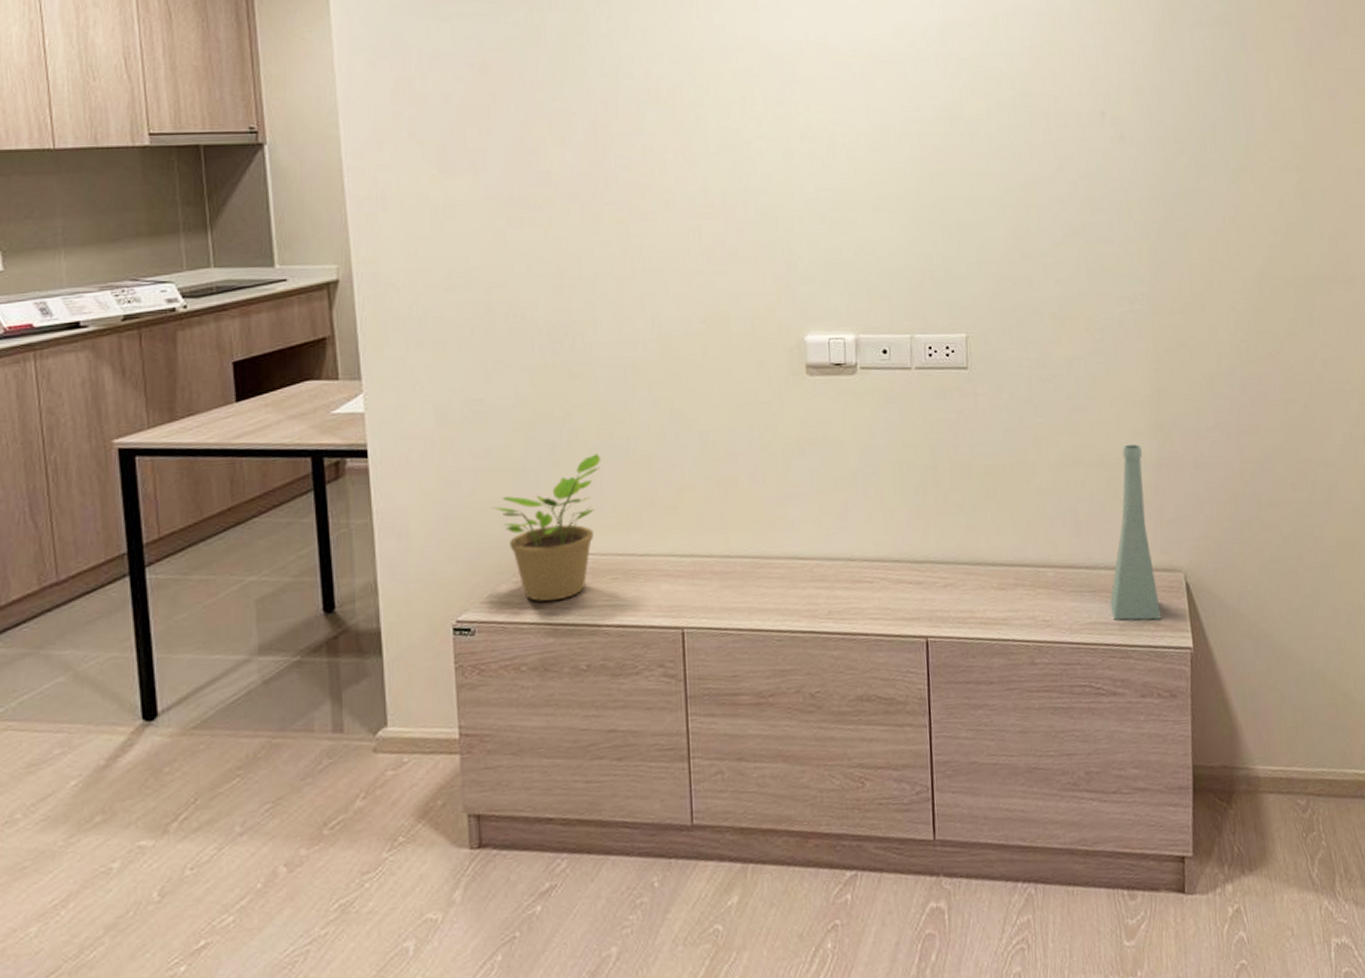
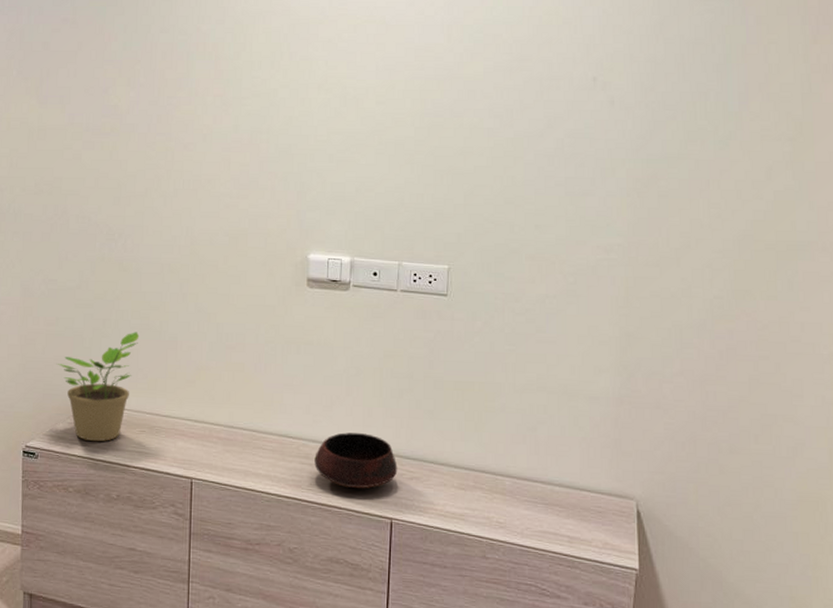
bowl: none [832,541,929,609] -> present [314,432,398,489]
vase: present [1110,443,1162,621] -> none [562,378,610,539]

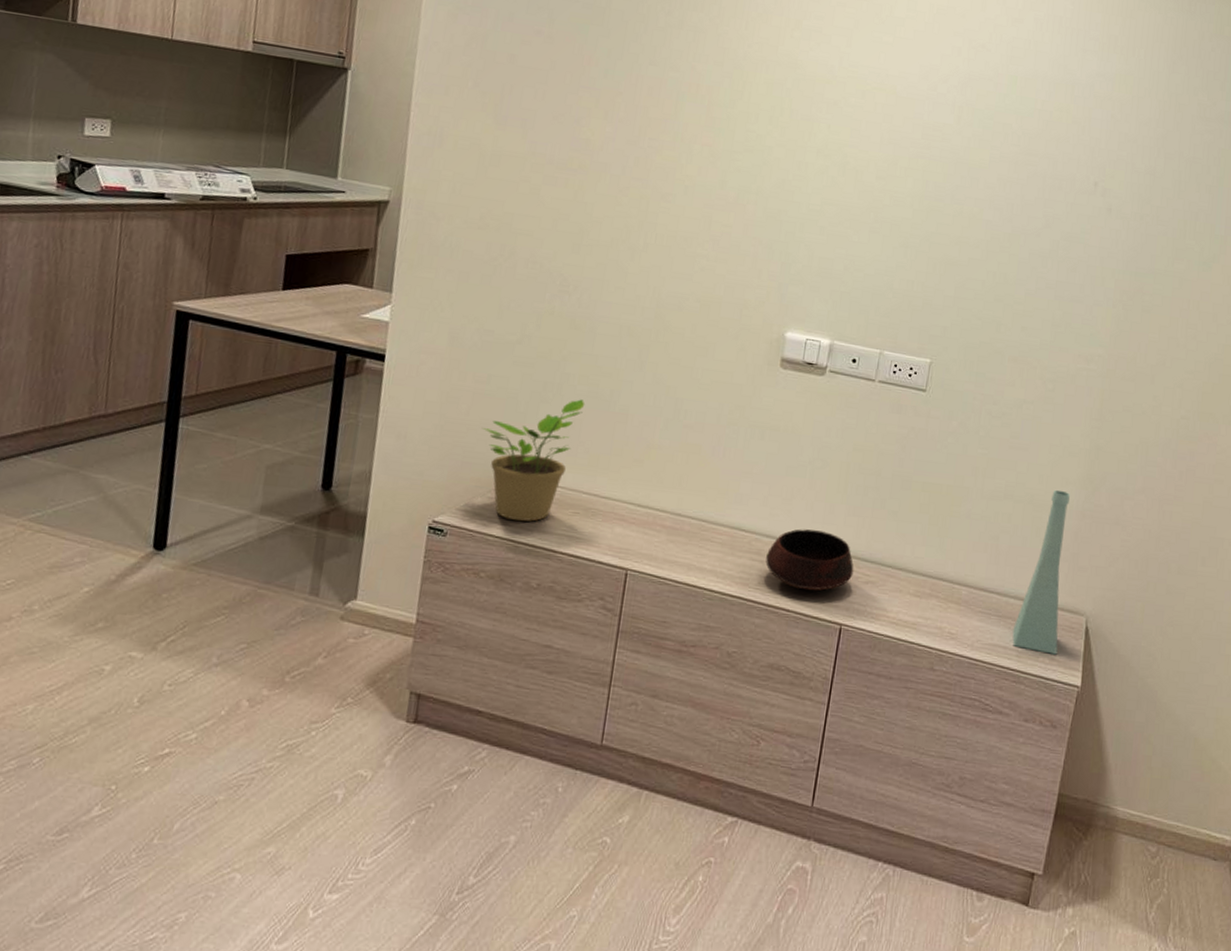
vase: none [562,378,610,539] -> present [1012,489,1070,655]

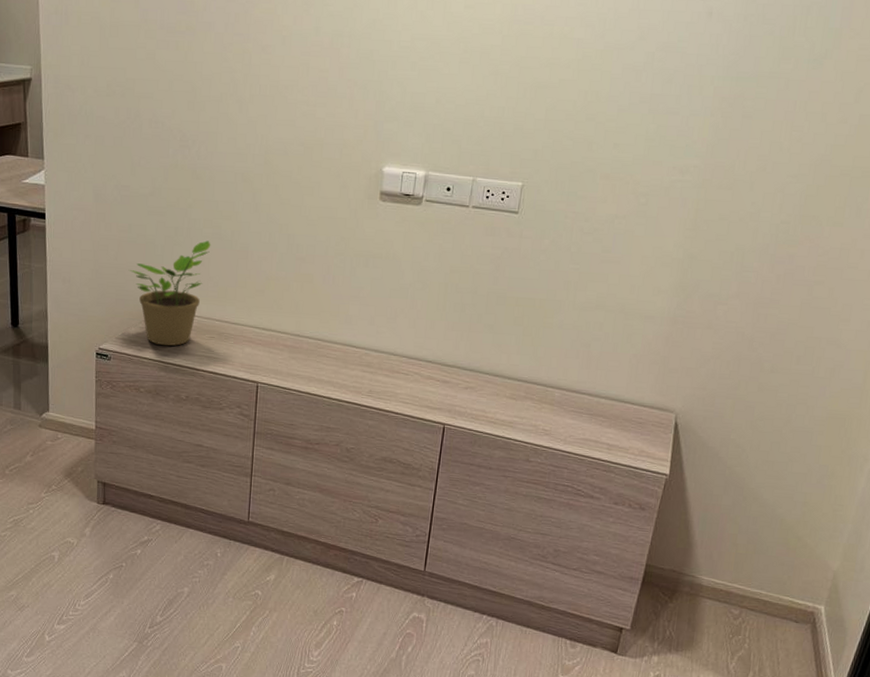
bowl: present [765,529,854,591] -> none [375,343,455,396]
vase: present [1012,489,1070,655] -> none [603,298,662,447]

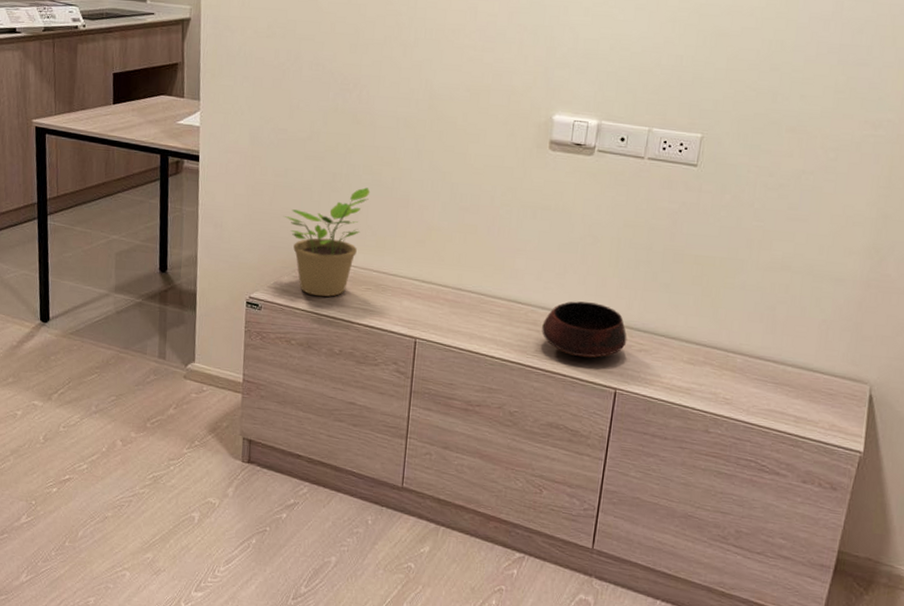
bowl: none [375,343,455,396] -> present [542,301,627,358]

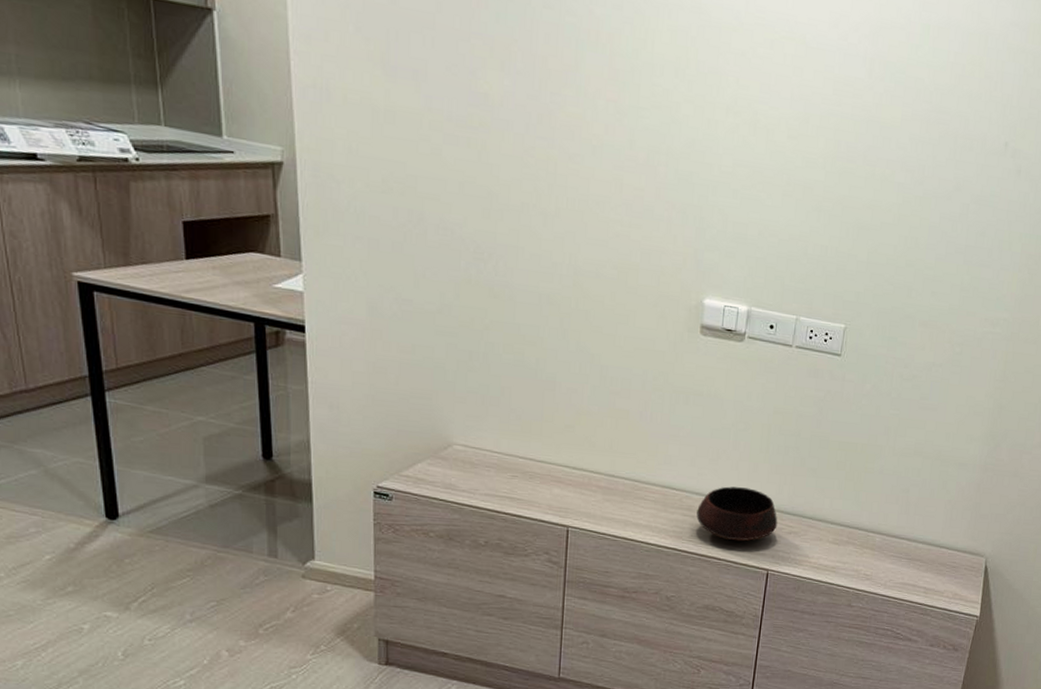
potted plant: present [284,187,370,297] -> none [414,368,513,486]

